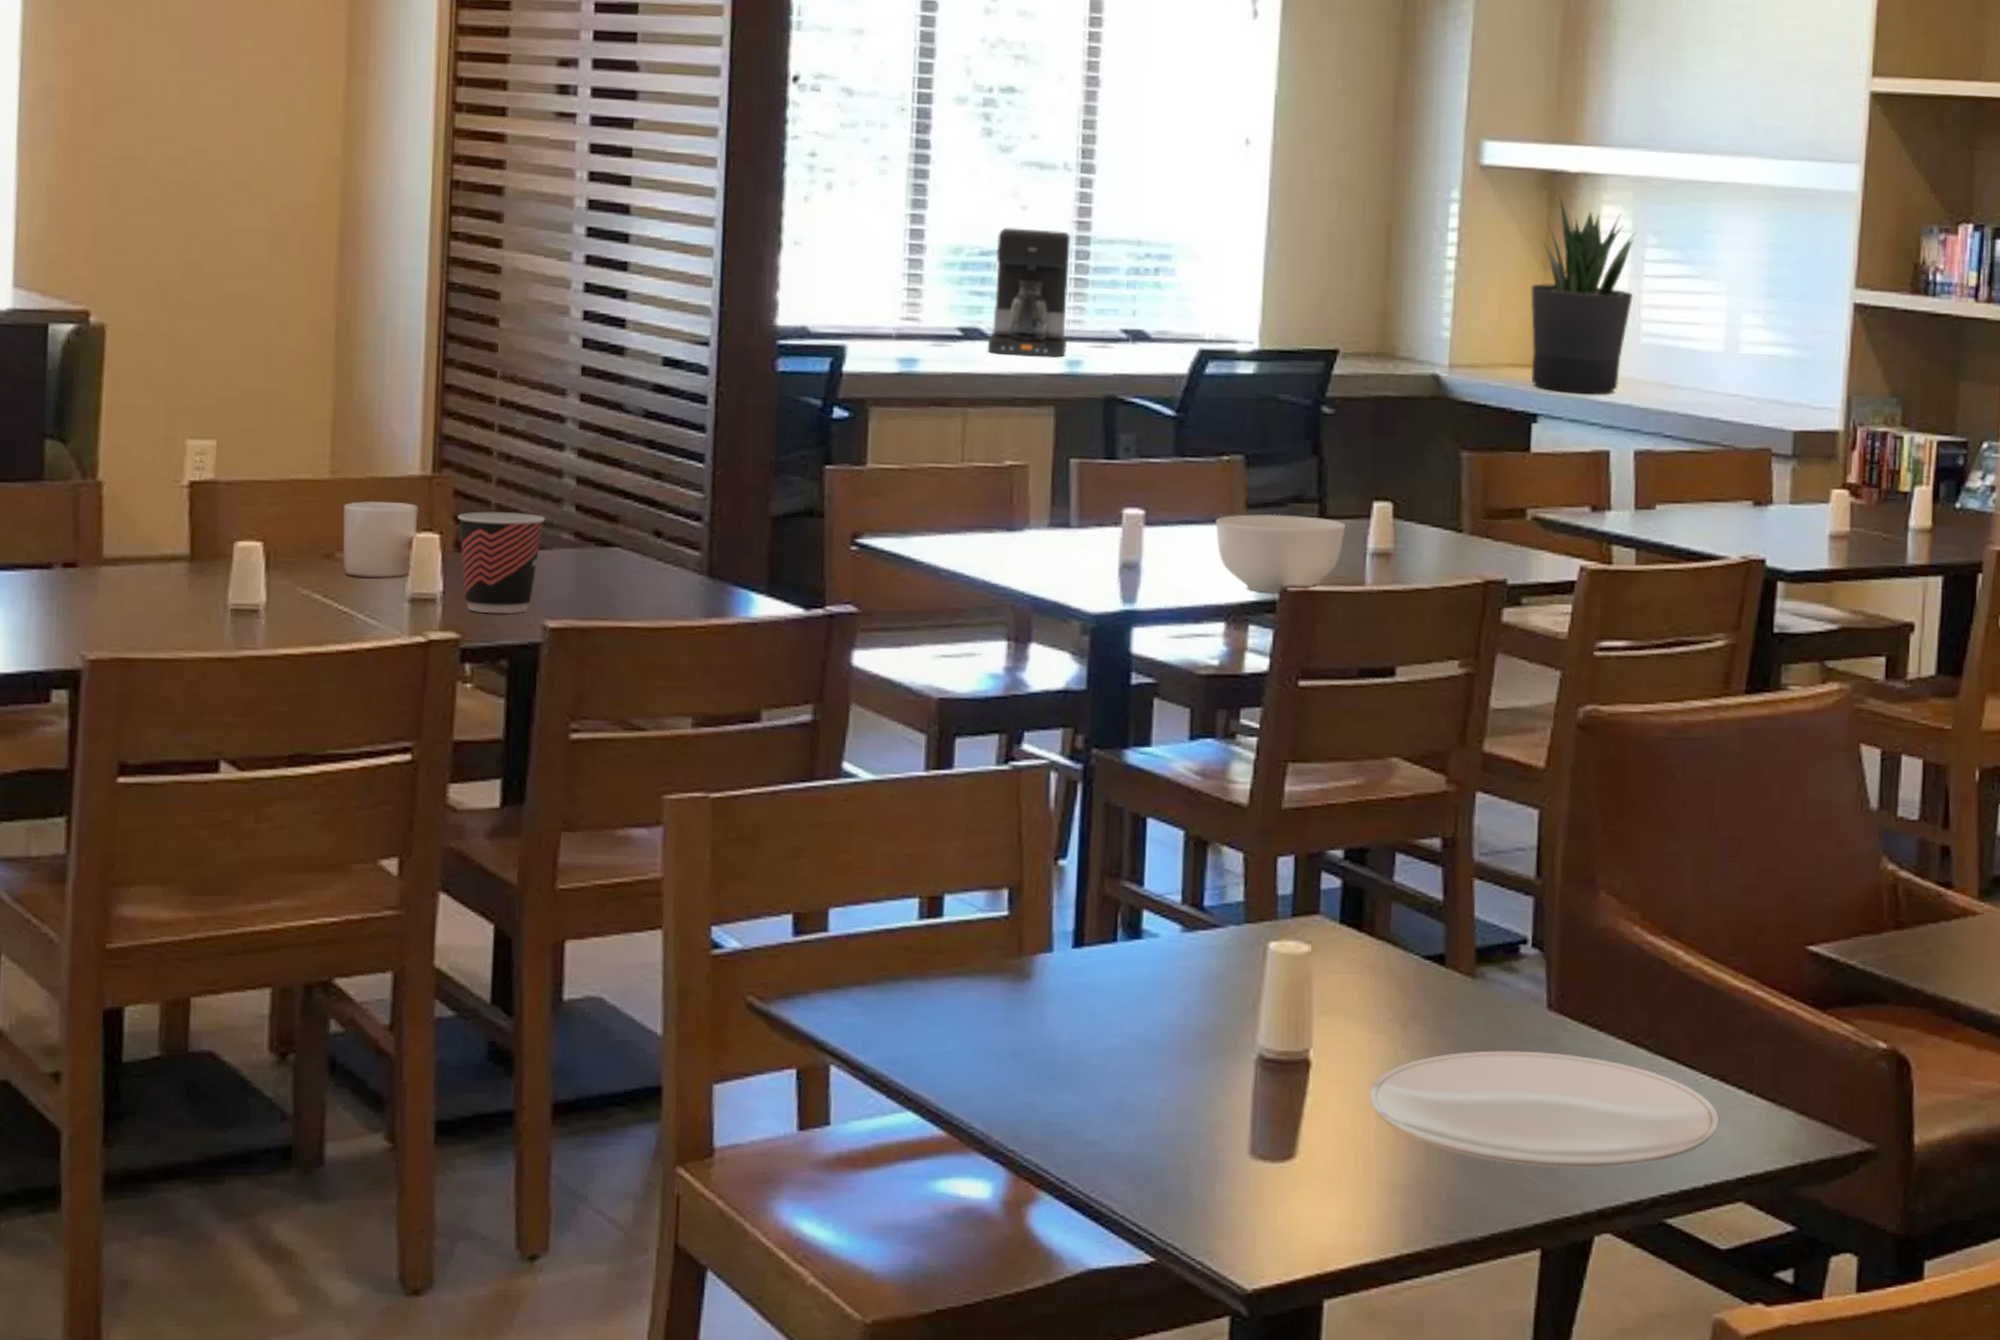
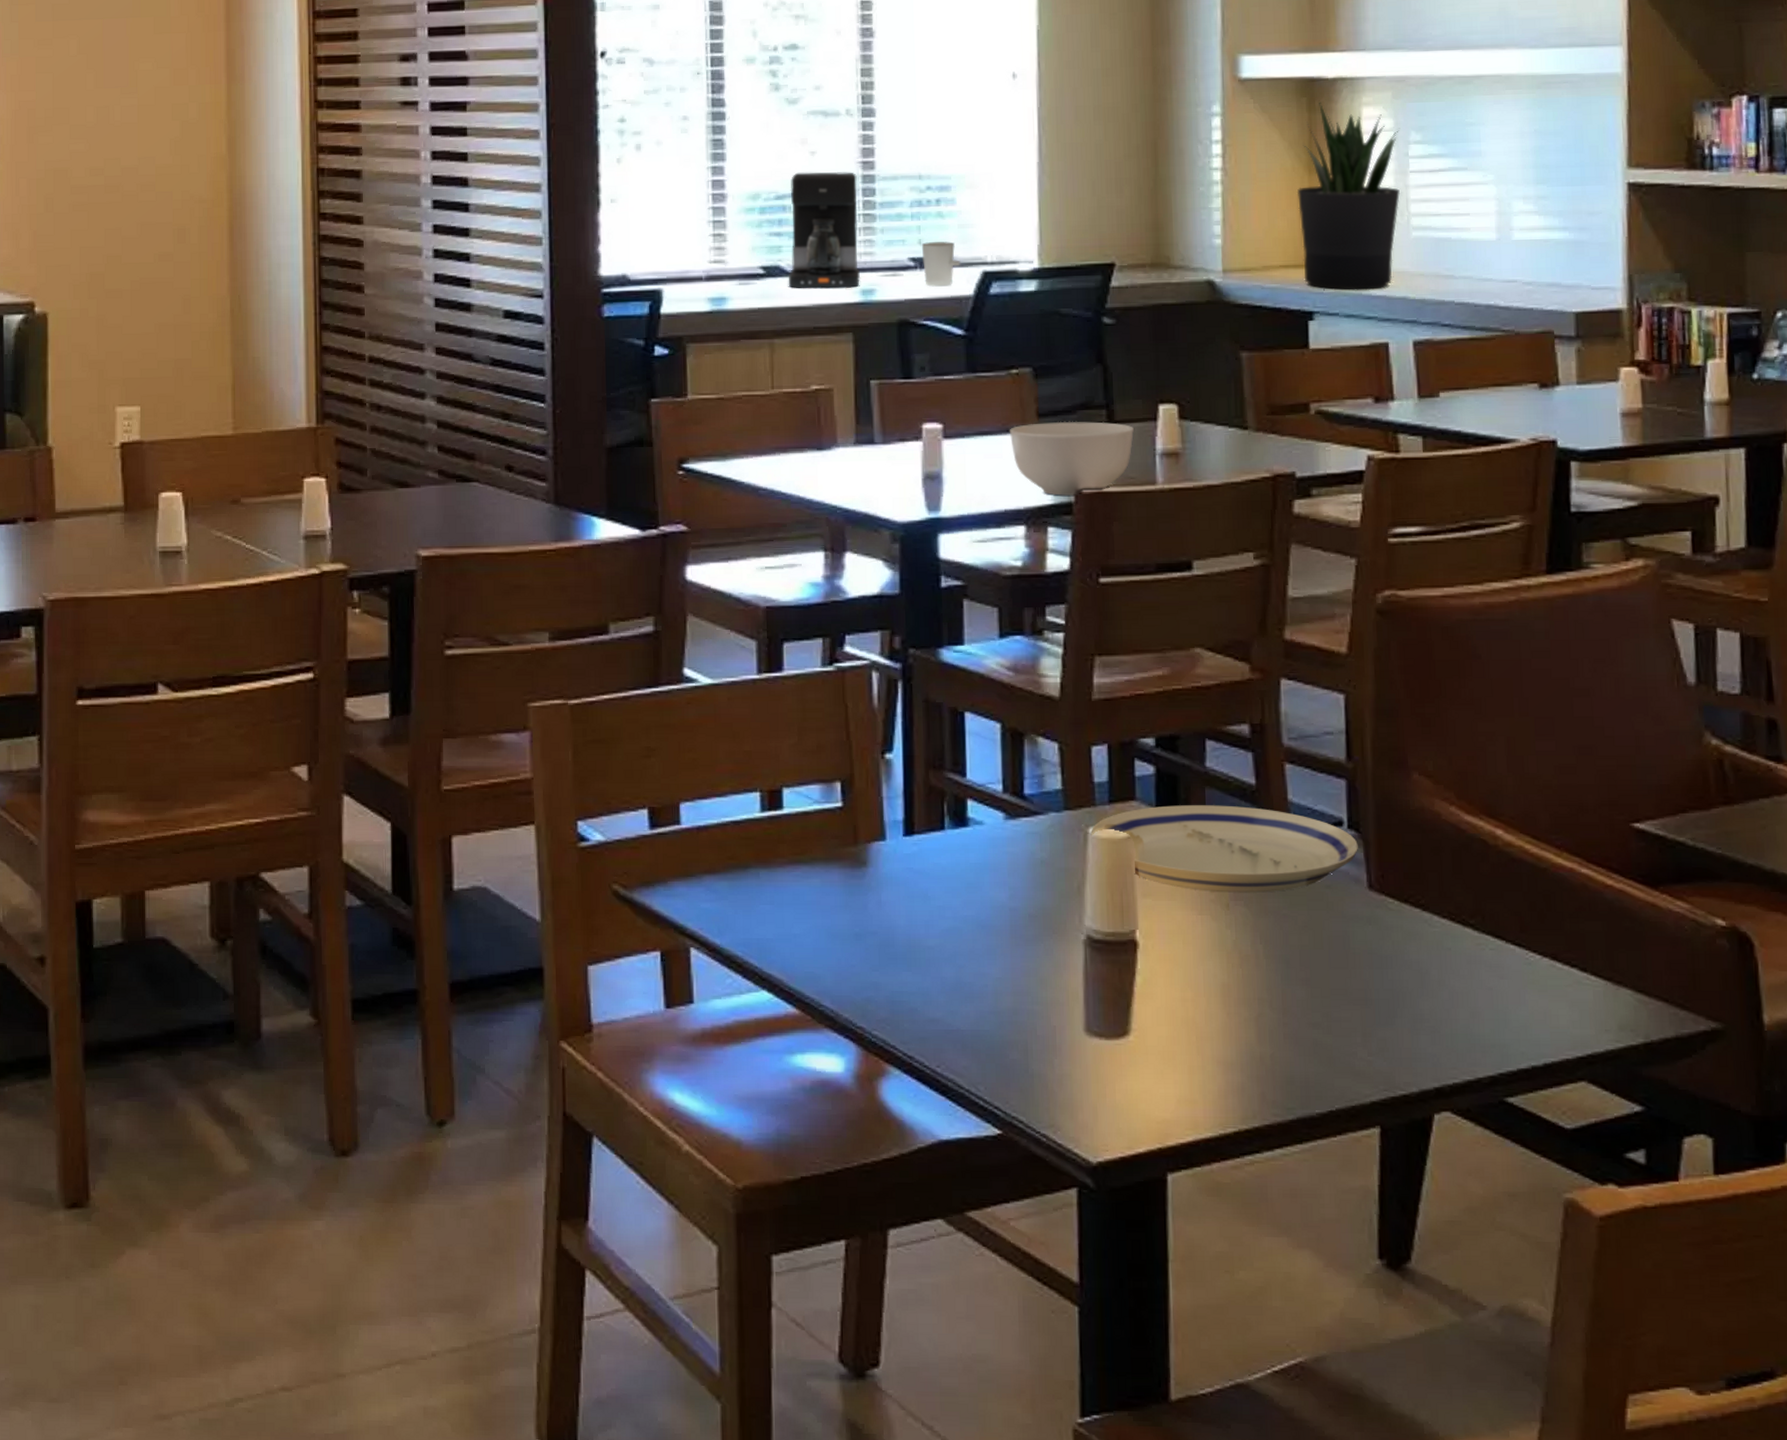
mug: present [342,500,420,579] -> none [246,451,308,520]
cup: present [458,511,546,613] -> none [340,456,414,545]
cup: none [1135,314,1177,363] -> present [921,241,961,287]
plate: none [1270,920,1541,1012] -> present [1090,805,1358,893]
plate: present [1369,1050,1719,1168] -> none [1197,930,1553,1046]

